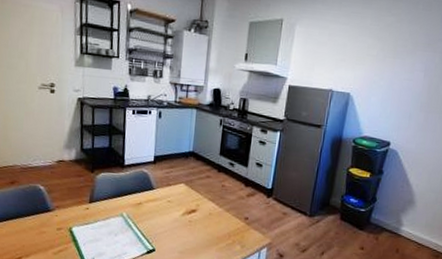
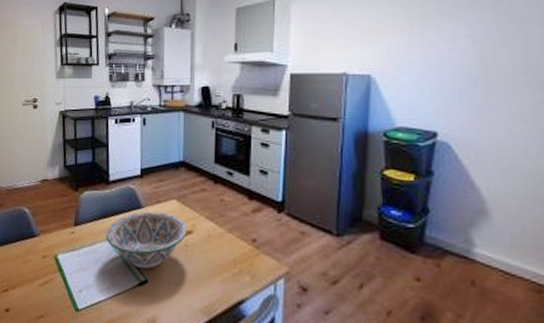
decorative bowl: none [118,192,192,240] -> present [105,211,187,269]

